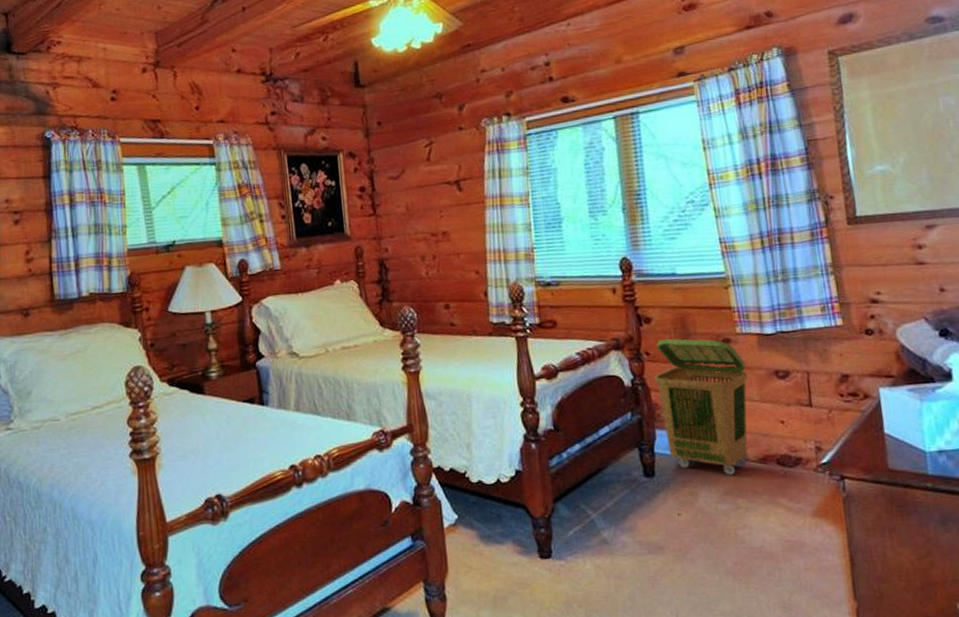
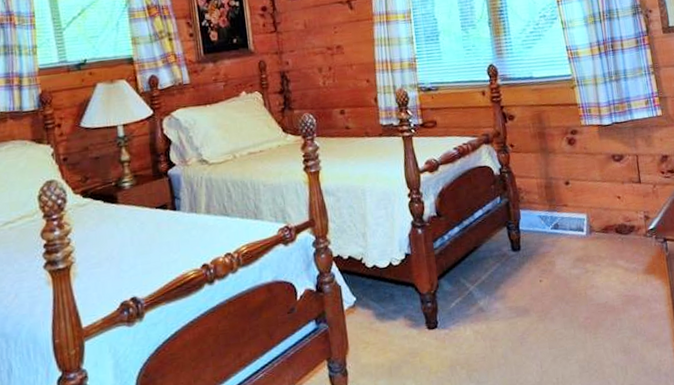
laundry basket: present [654,338,748,476] -> none [517,131,593,245]

